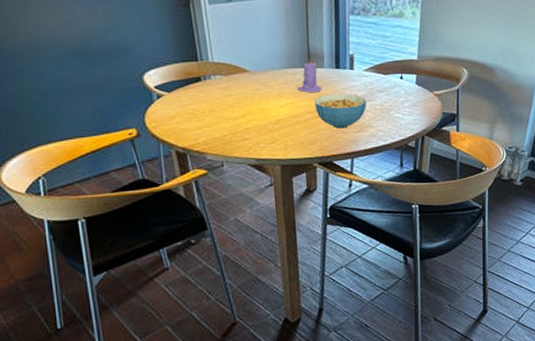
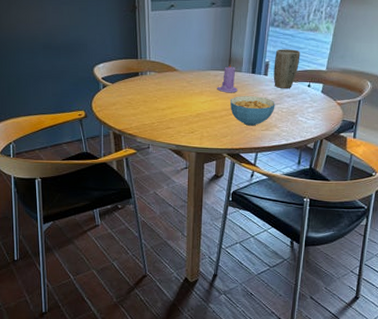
plant pot: none [359,38,388,83] -> present [273,49,301,88]

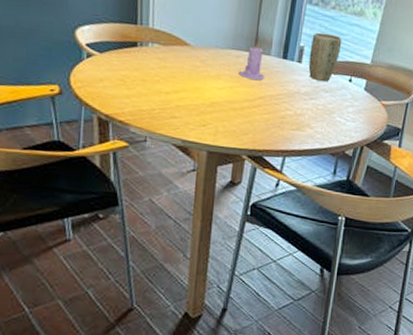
cereal bowl: present [229,96,275,126] -> none [254,84,310,124]

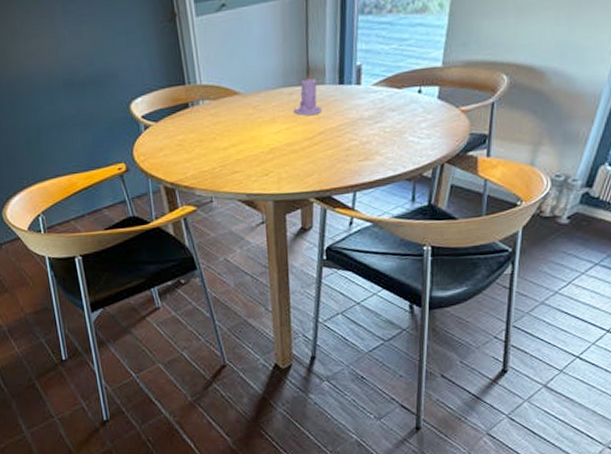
plant pot: present [308,32,342,81] -> none [368,42,405,100]

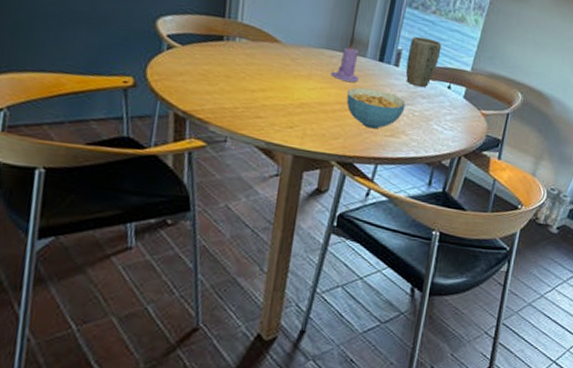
cereal bowl: none [312,115,375,157] -> present [346,87,406,129]
plant pot: none [368,42,405,100] -> present [405,36,442,87]

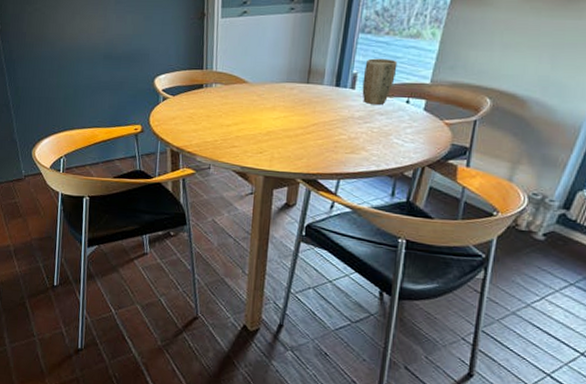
candle: present [331,43,359,83] -> none [292,74,318,109]
cereal bowl: present [346,87,406,129] -> none [307,112,364,148]

